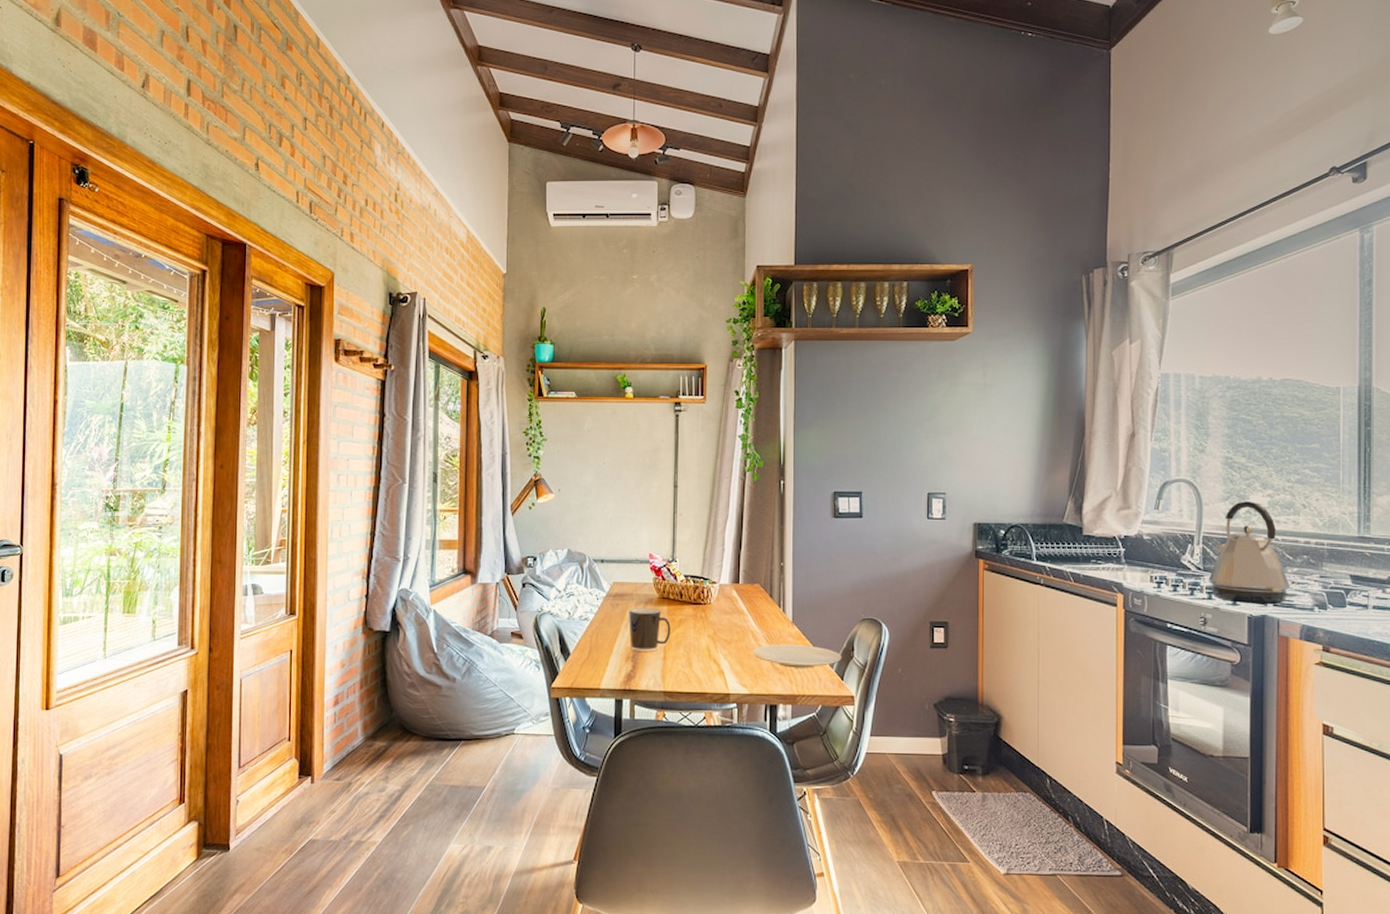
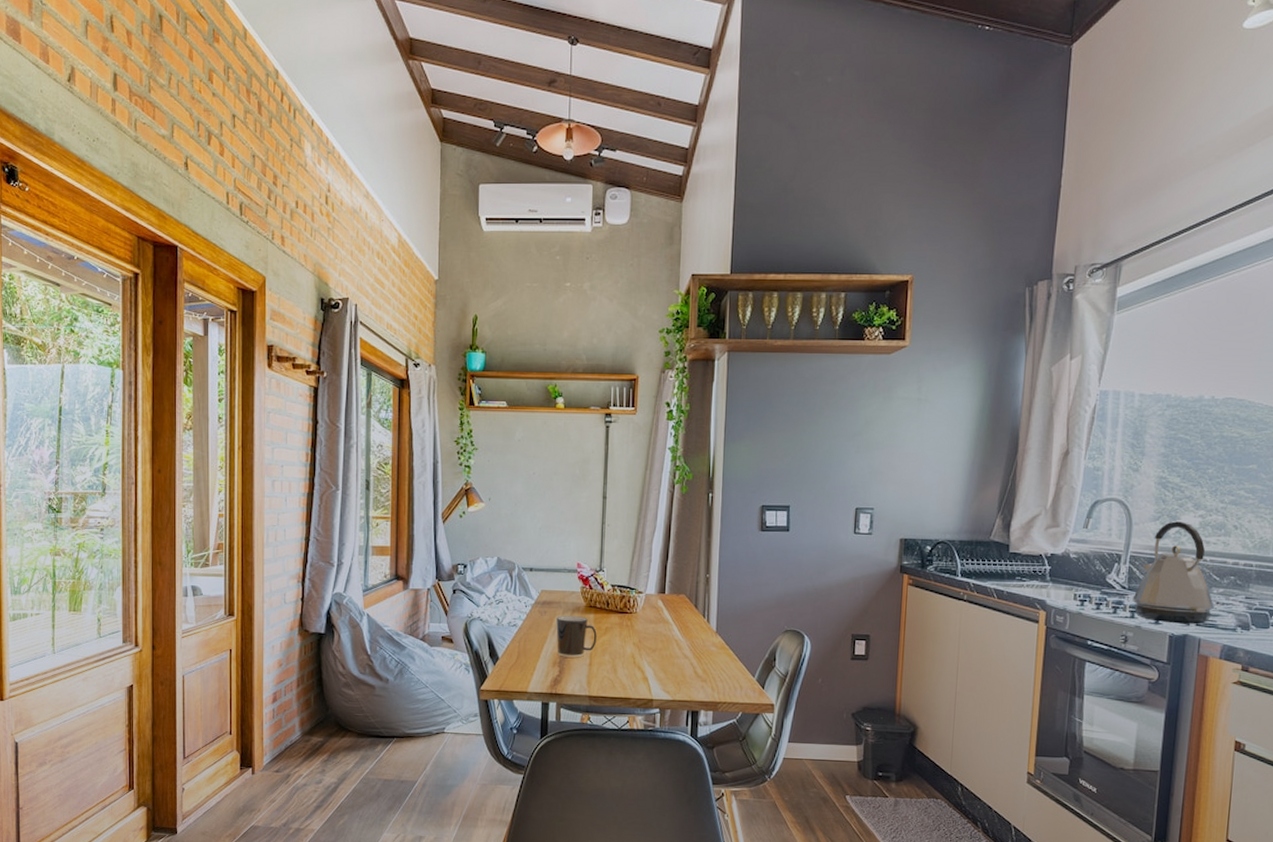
plate: present [752,644,842,668] -> none [676,652,764,677]

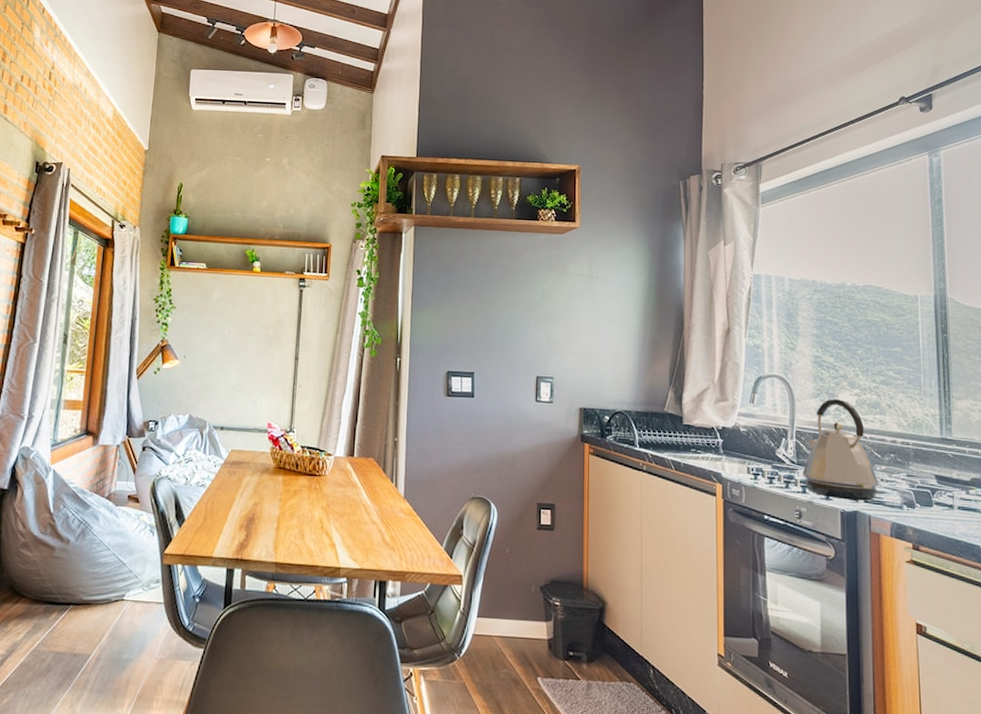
mug: present [556,616,597,658] -> none [244,476,285,522]

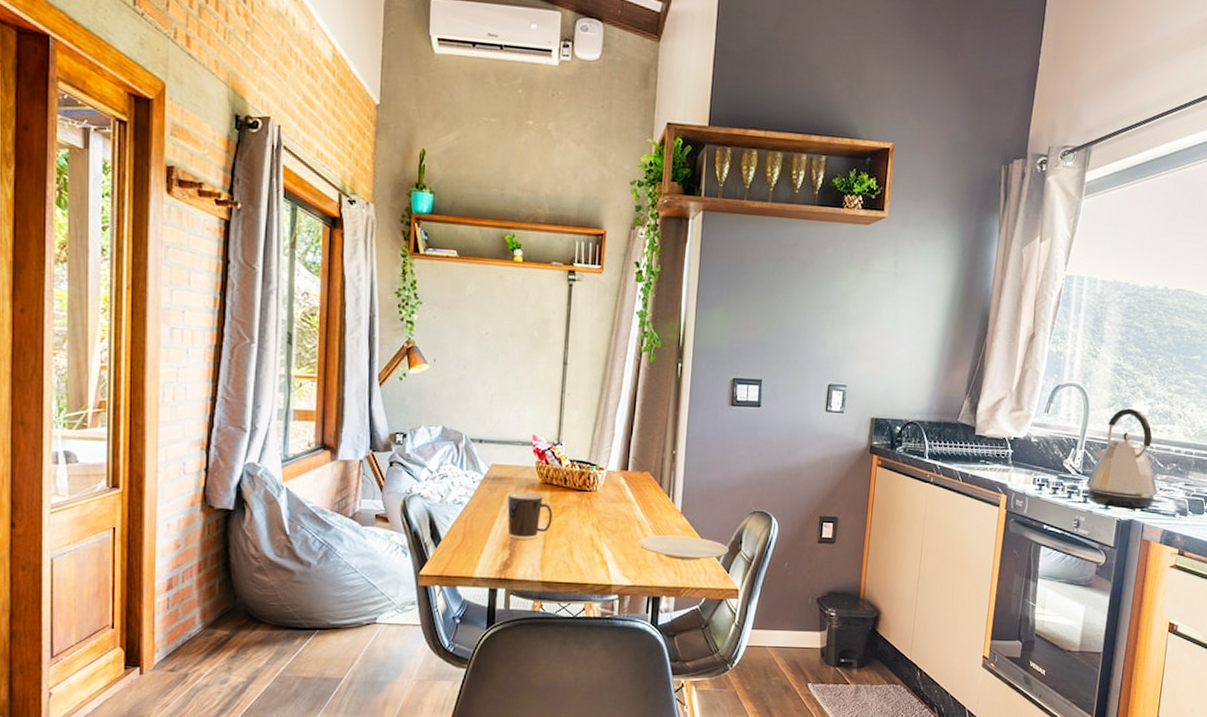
mug: none [244,476,285,522] -> present [507,493,553,540]
plate: none [364,519,452,545] -> present [637,534,730,560]

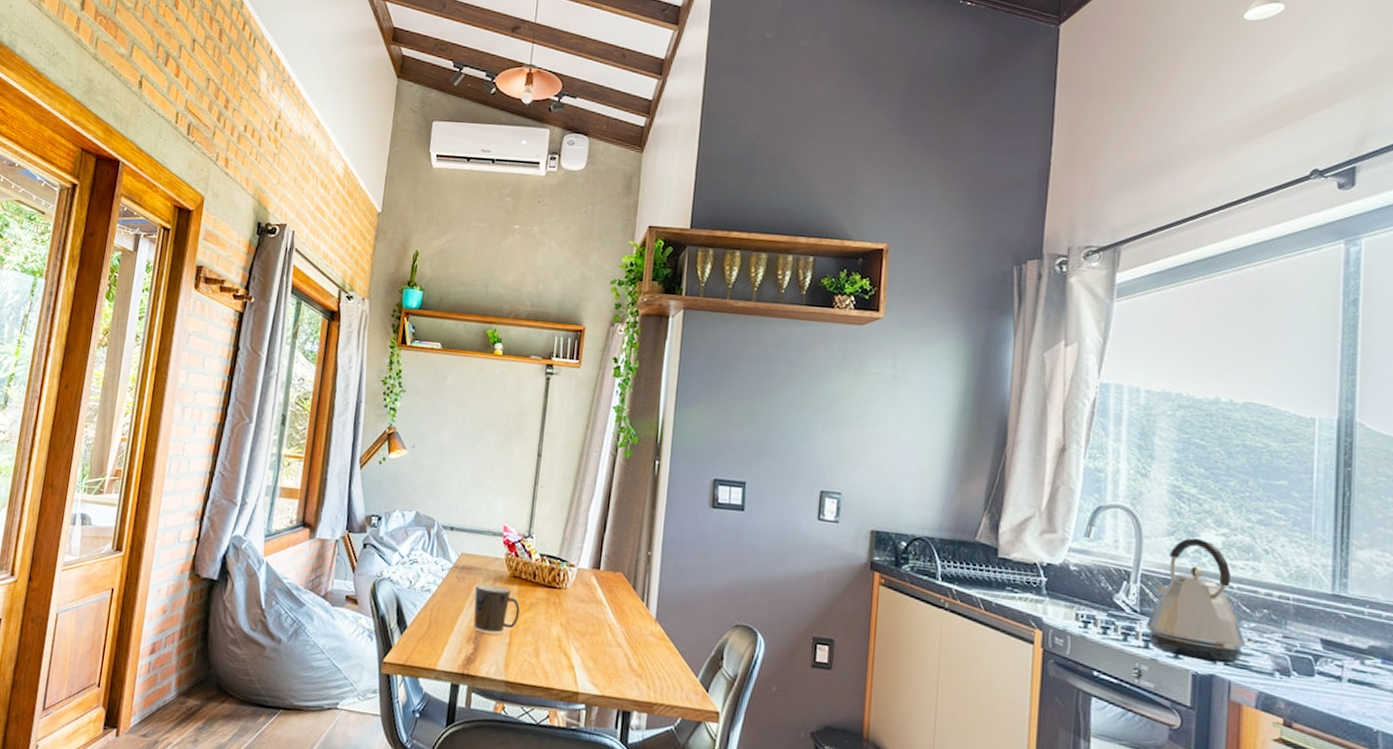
plate: present [637,534,730,560] -> none [608,642,709,674]

